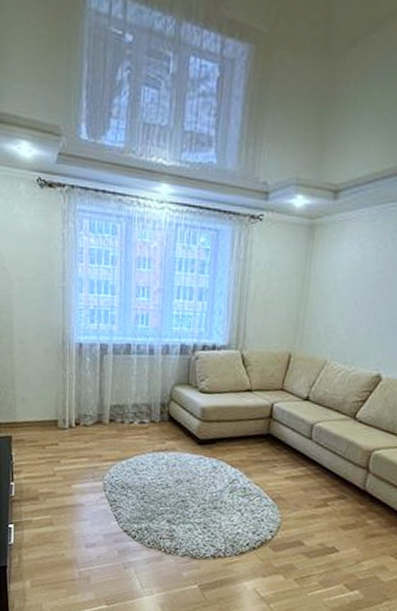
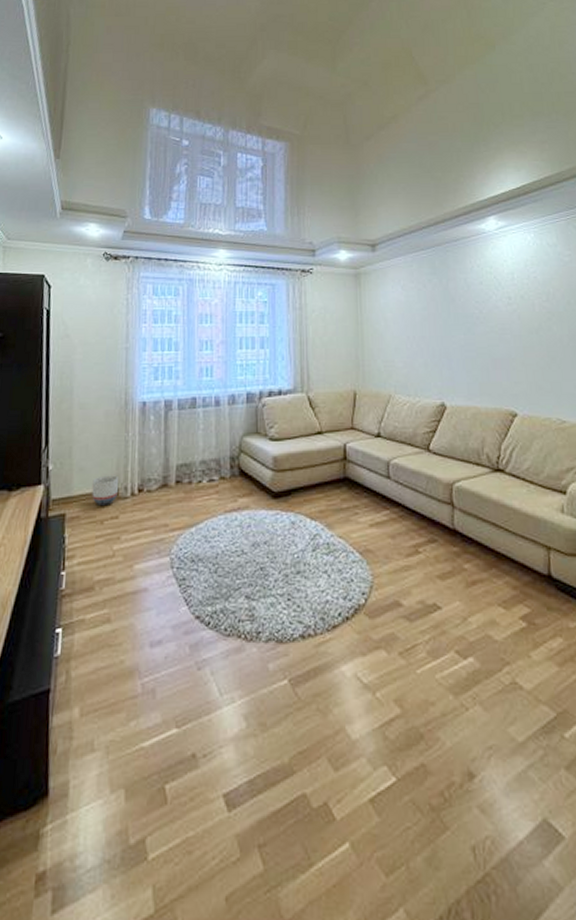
planter: none [34,407,57,434] -> present [92,475,118,505]

